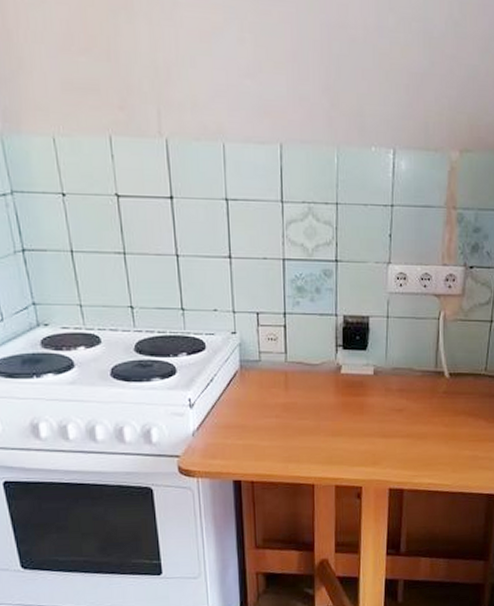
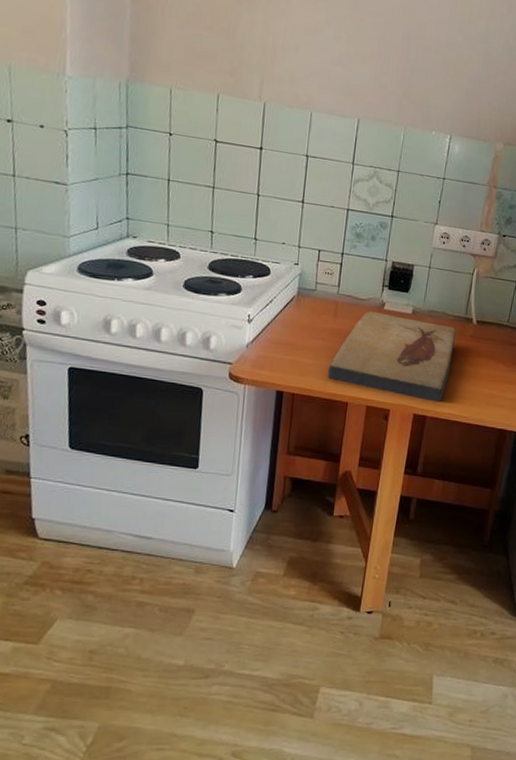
fish fossil: none [286,378,427,473] -> present [327,311,456,403]

